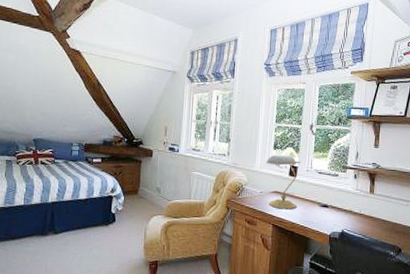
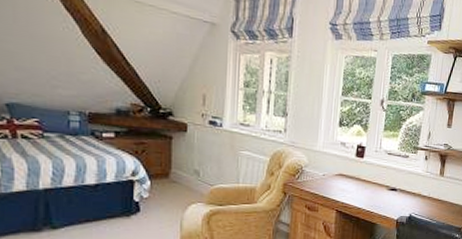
desk lamp: present [266,155,301,210] -> none [330,133,369,194]

